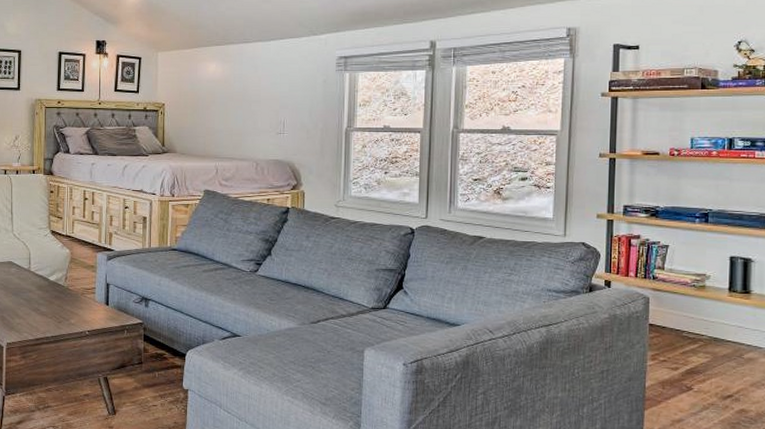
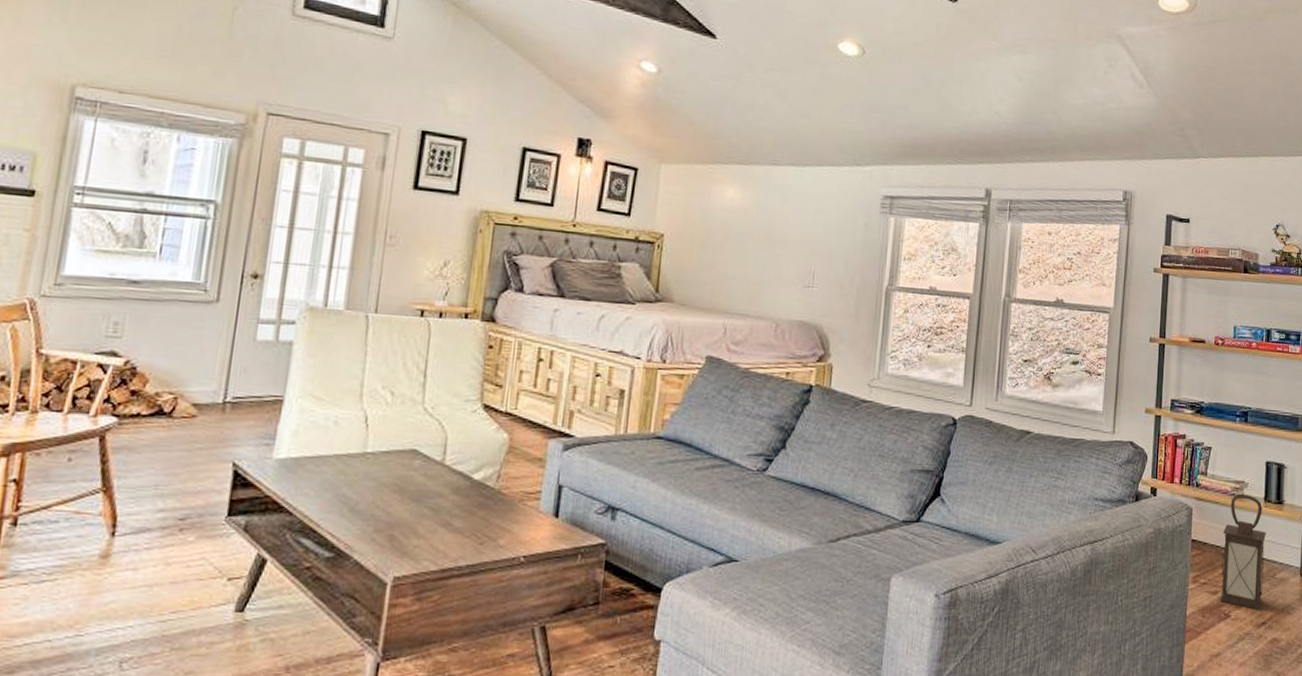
lantern: none [682,285,731,386] -> present [1220,494,1266,611]

